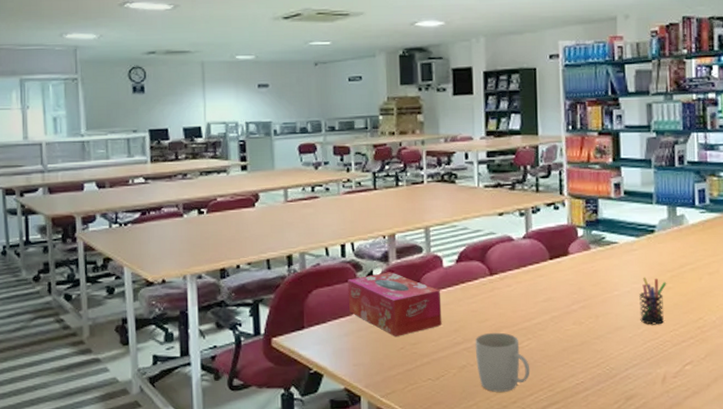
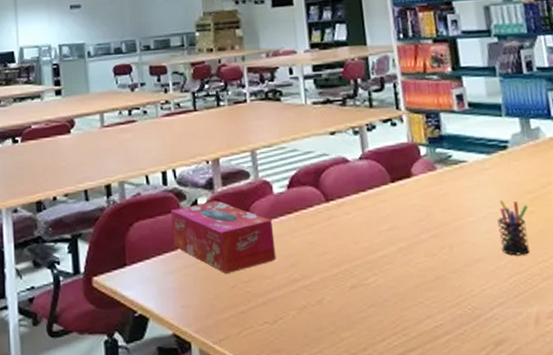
mug: present [475,332,530,392] -> none [314,267,380,337]

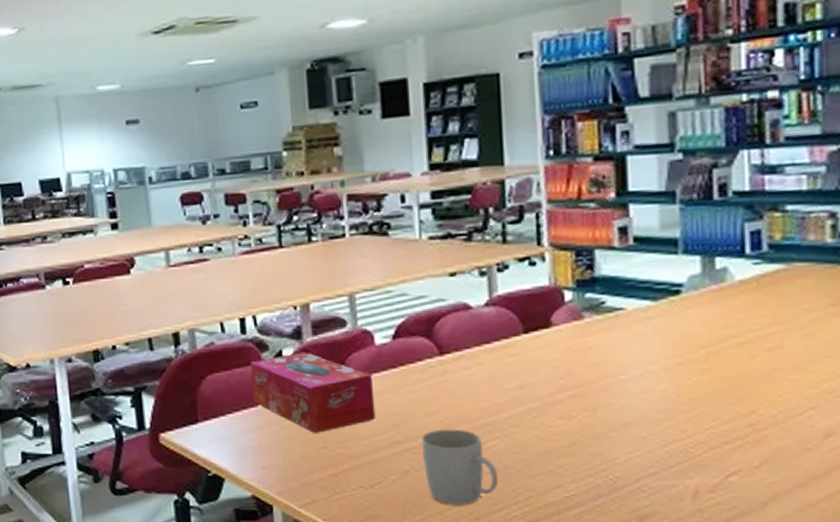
mug: none [314,267,380,337] -> present [421,429,499,505]
pen holder: present [497,199,531,256] -> none [658,355,700,420]

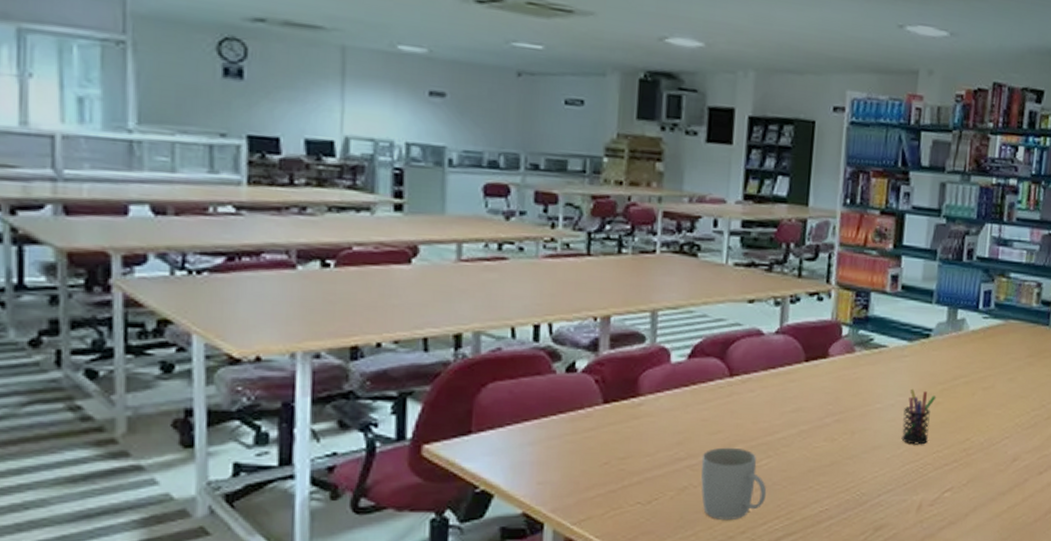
tissue box: present [250,352,376,433] -> none [537,365,664,448]
pen holder: none [658,355,700,420] -> present [901,388,937,445]

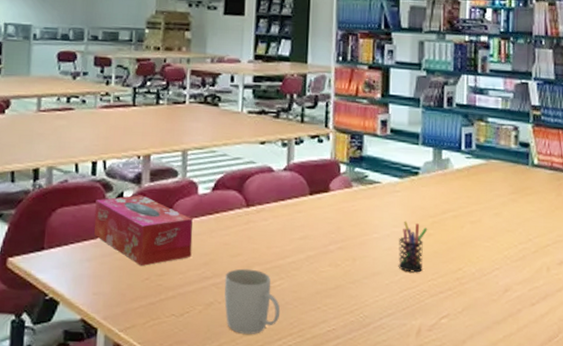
tissue box: none [537,365,664,448] -> present [93,195,193,266]

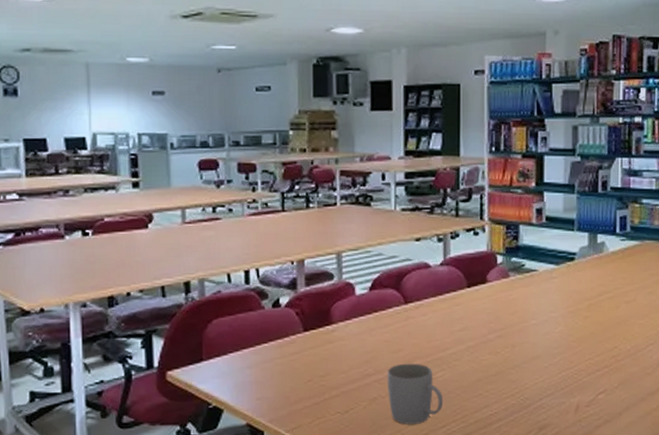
tissue box: present [93,195,193,266] -> none [252,300,353,368]
pen holder: present [398,220,428,273] -> none [556,305,585,354]

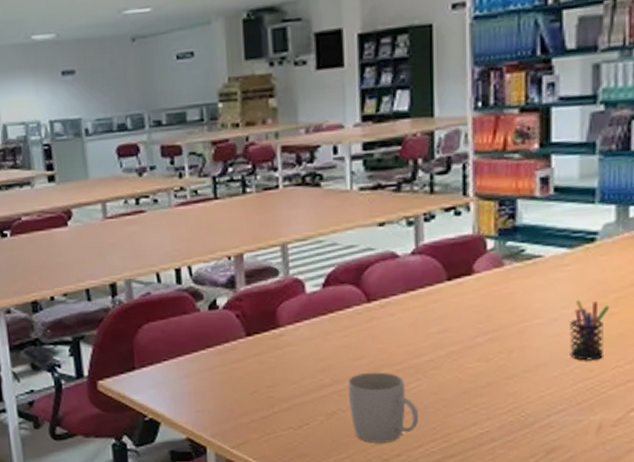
pen holder: none [556,305,585,354] -> present [570,299,610,361]

